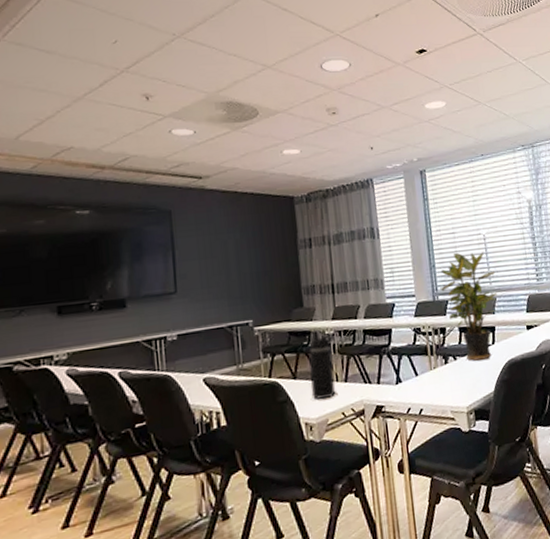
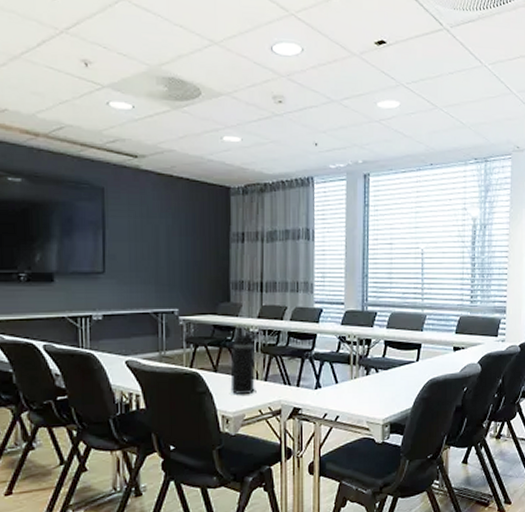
potted plant: present [440,252,497,361] -> none [370,265,429,376]

